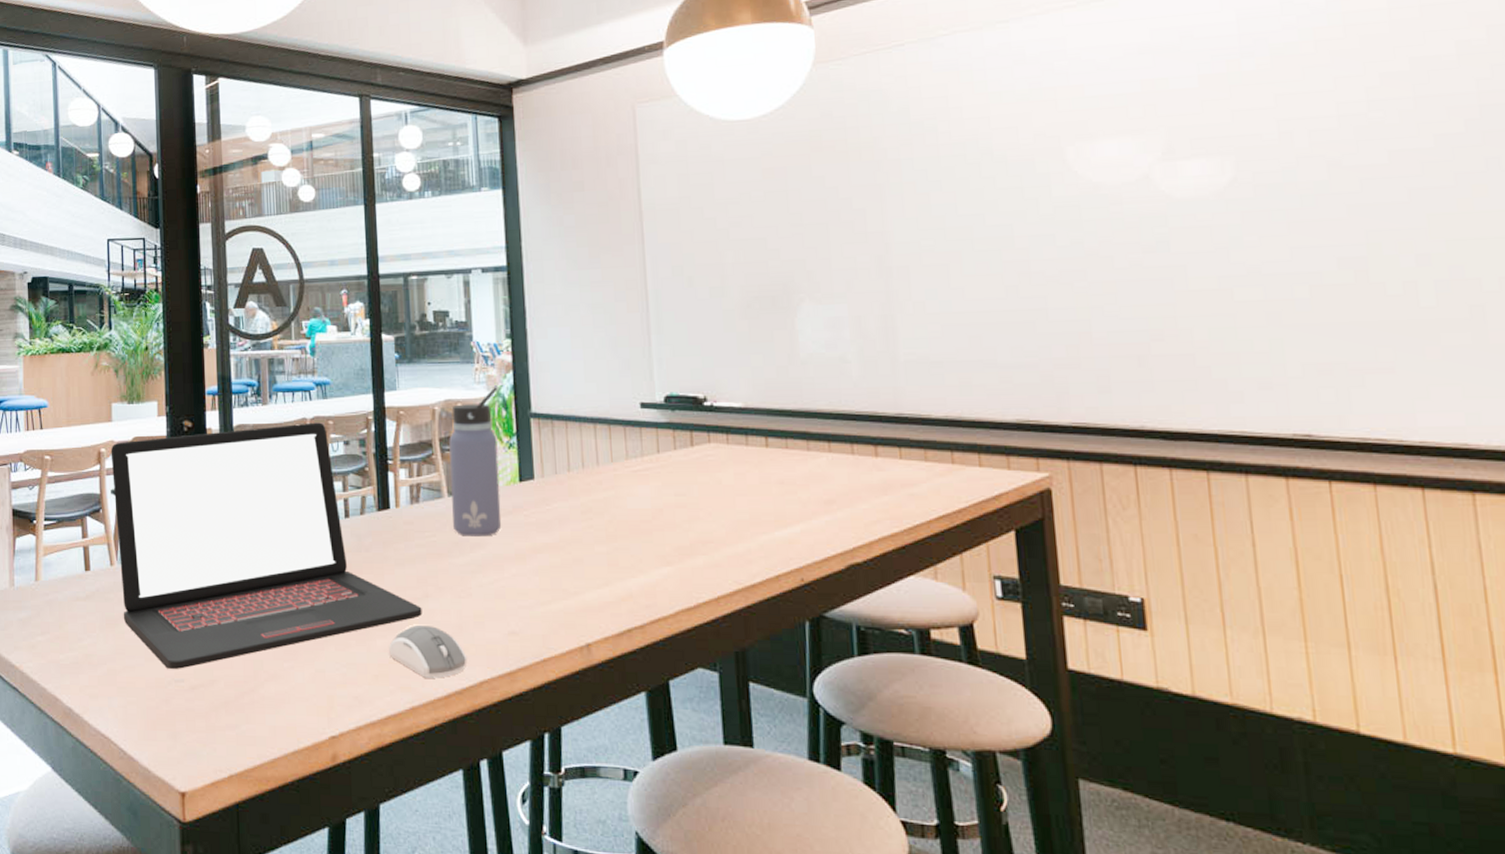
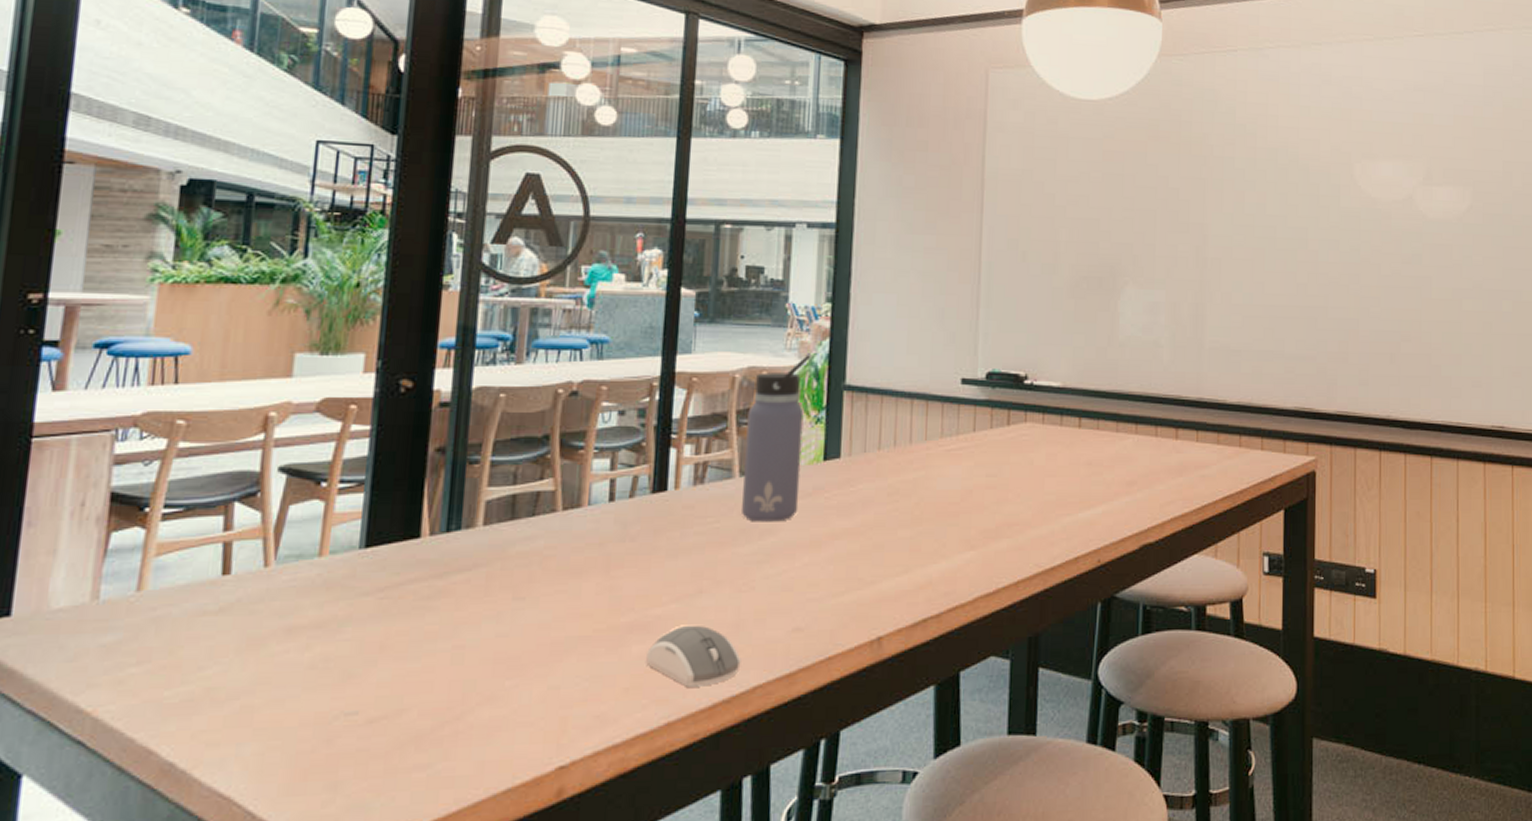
laptop: present [111,422,422,669] -> none [274,387,693,699]

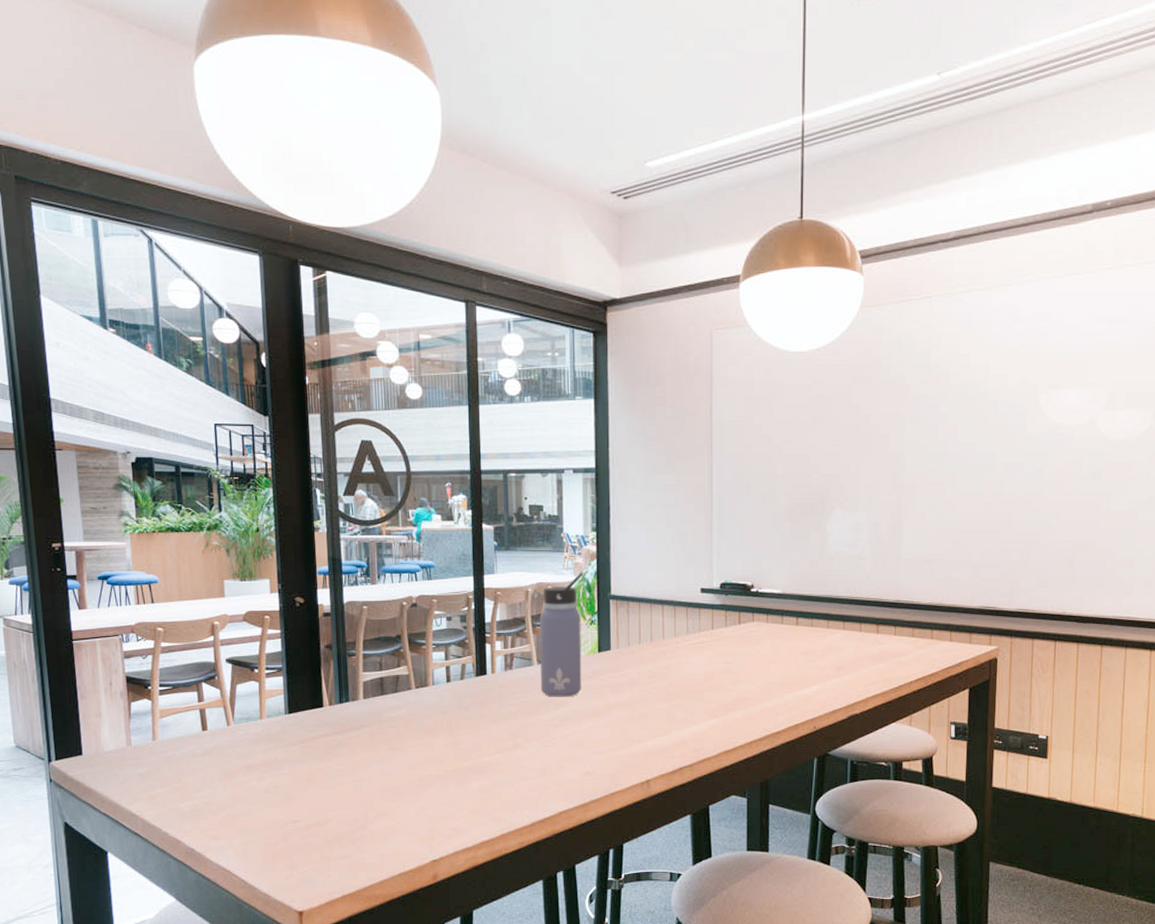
computer mouse: present [646,625,741,687] -> none [483,769,549,811]

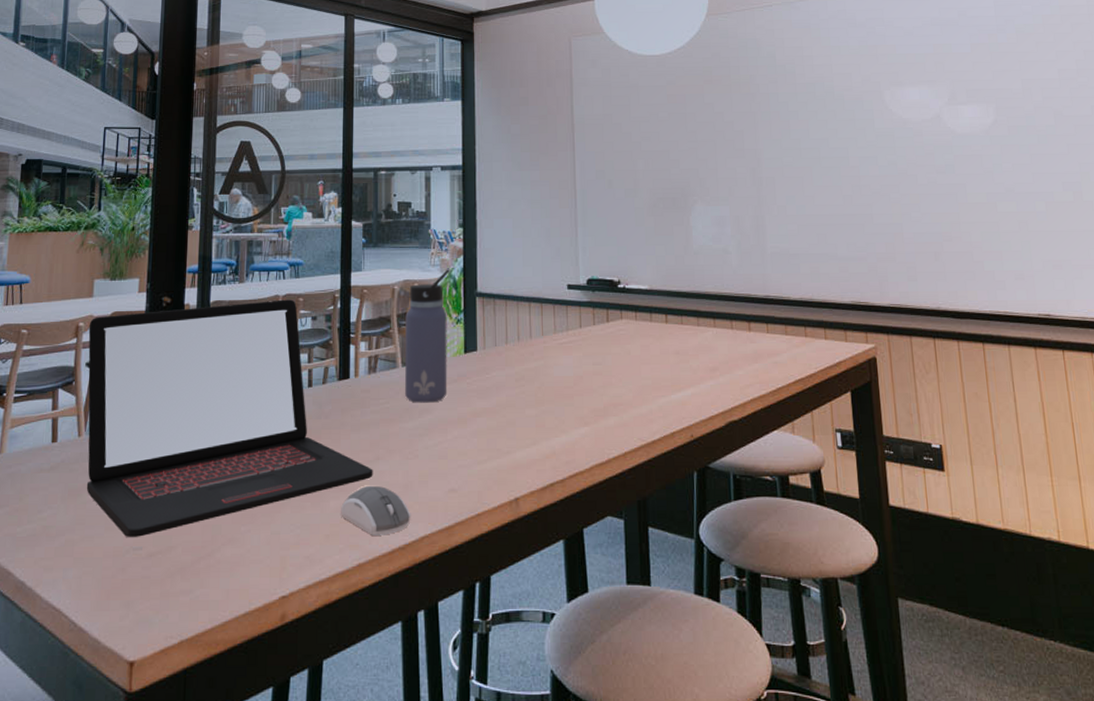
laptop: none [224,600,513,812] -> present [86,299,373,537]
computer mouse: none [483,769,549,811] -> present [341,485,411,535]

